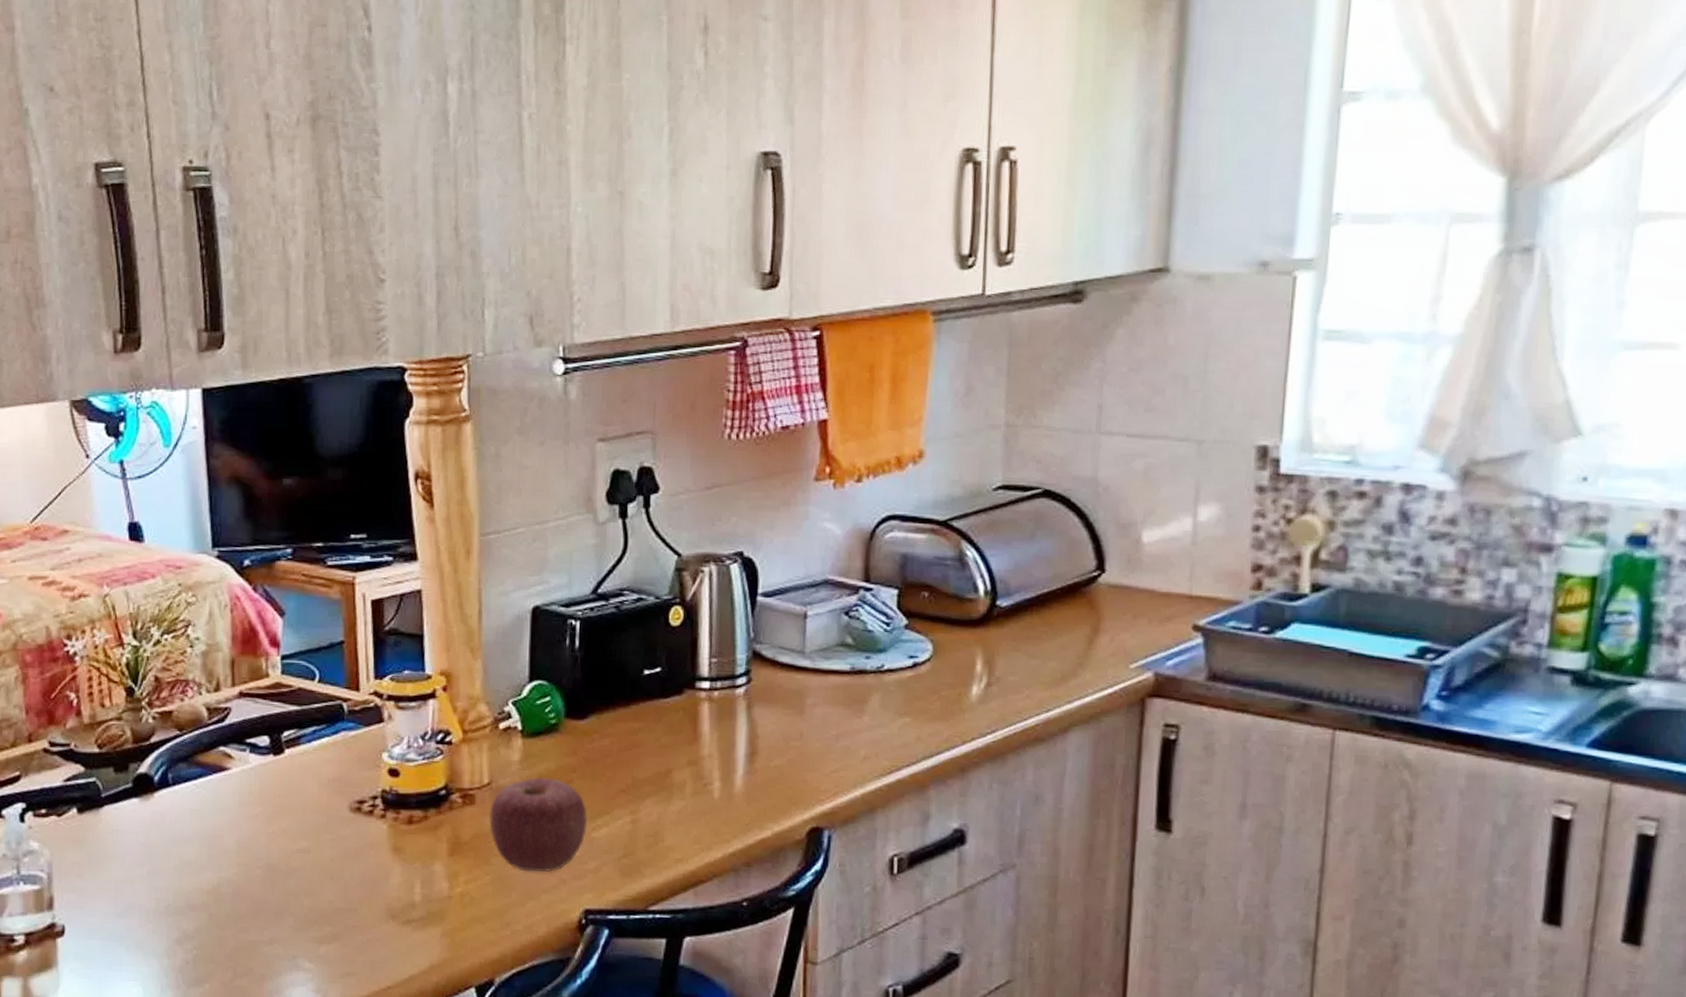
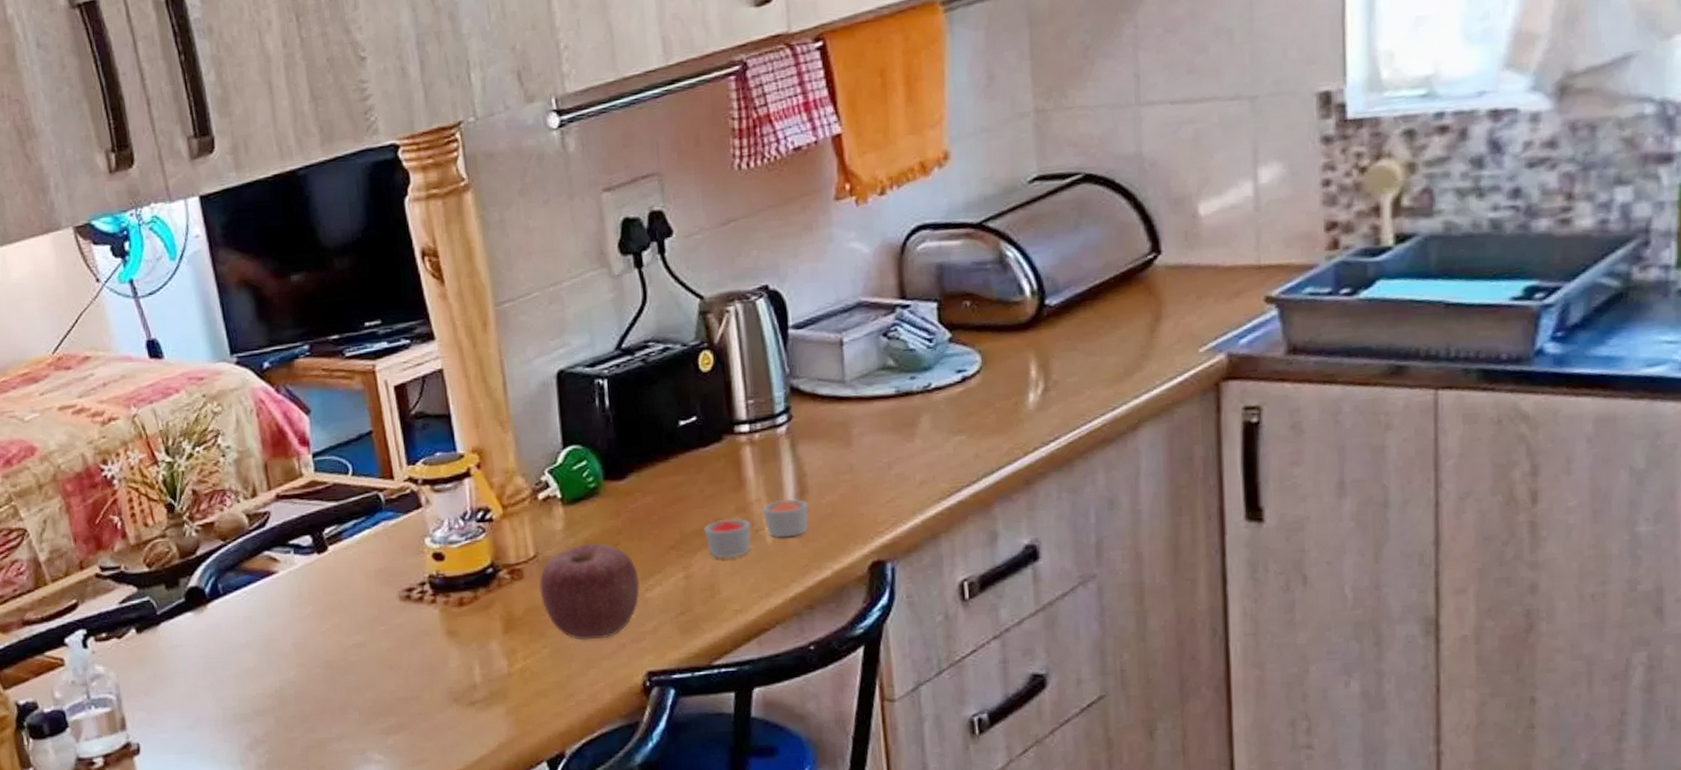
candle: none [655,757,757,809] -> present [704,498,809,559]

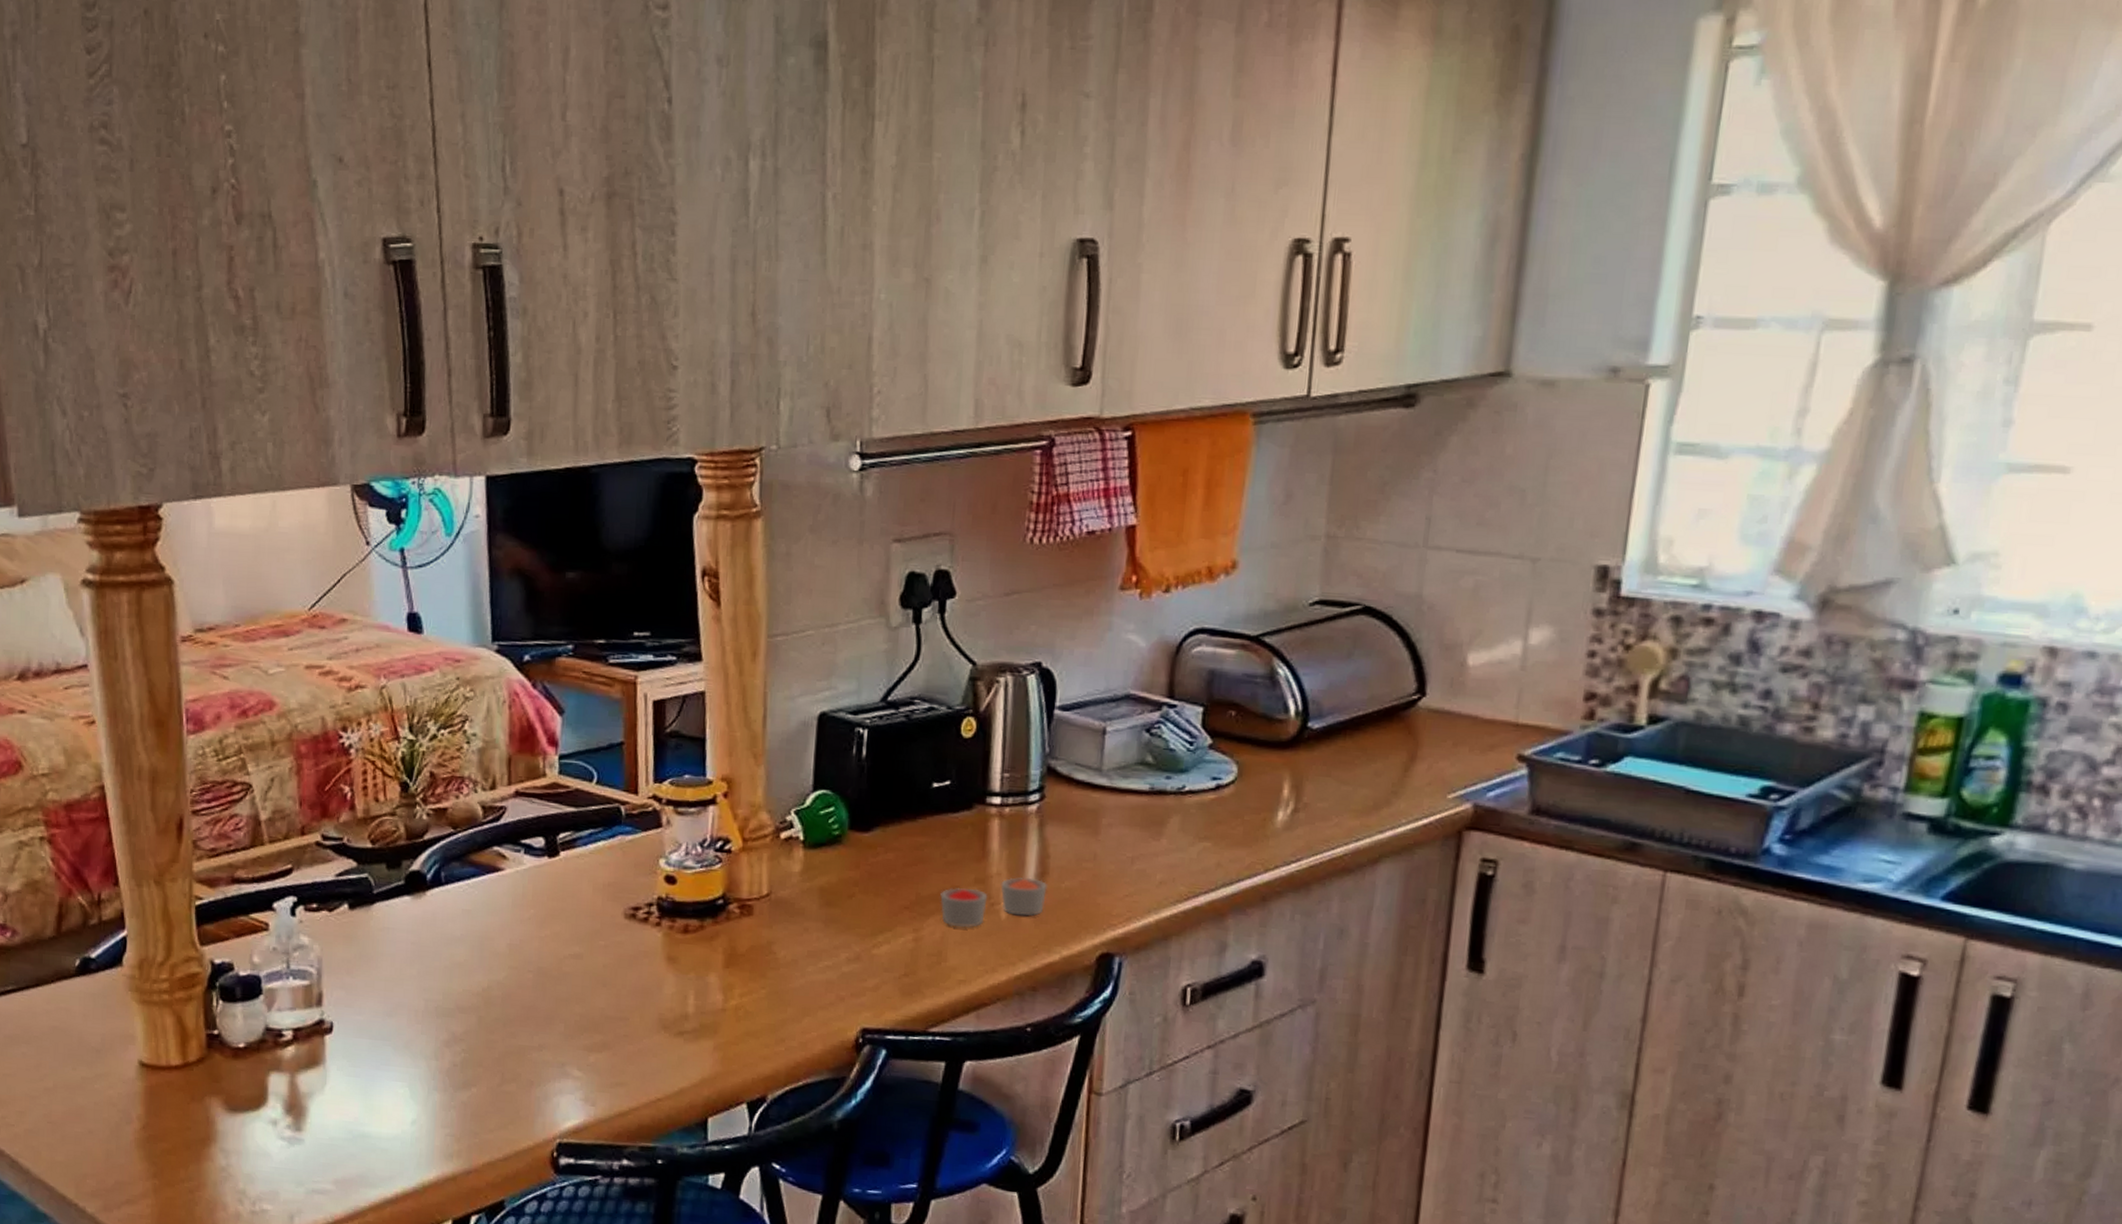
apple: present [539,543,640,640] -> none [767,890,868,988]

